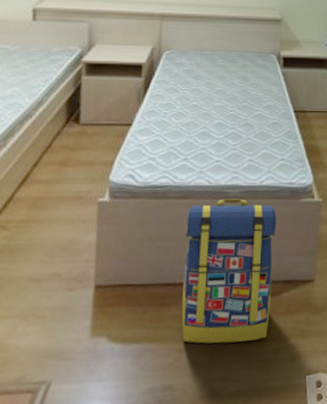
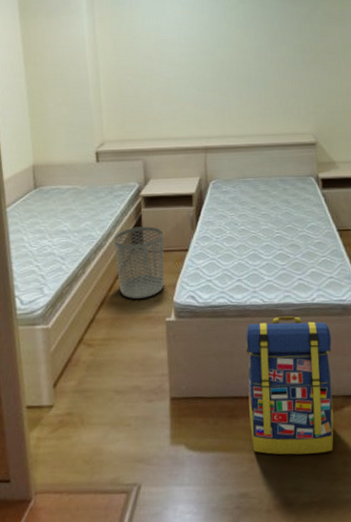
waste bin: none [44,96,105,176] -> present [113,226,165,299]

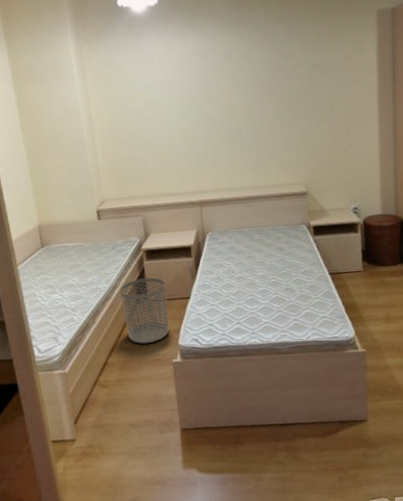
backpack: present [245,316,334,455] -> none [247,353,330,474]

